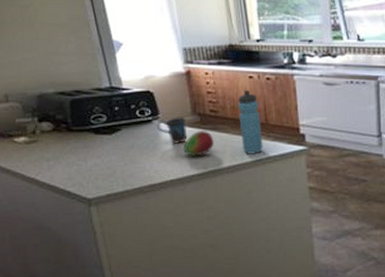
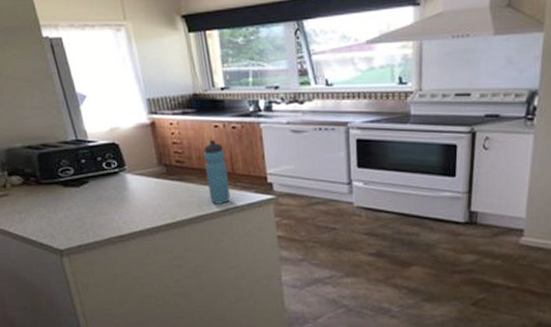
mug: present [156,117,187,144] -> none [123,168,154,195]
fruit: present [183,131,214,157] -> none [151,182,181,207]

